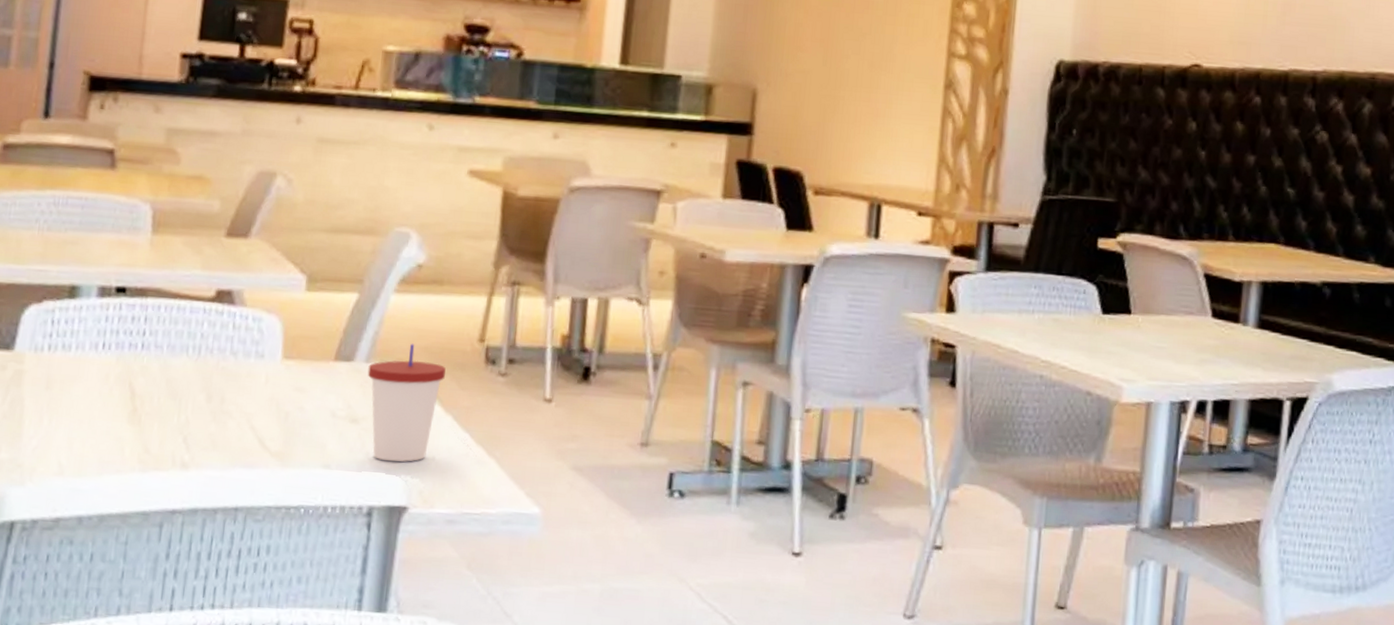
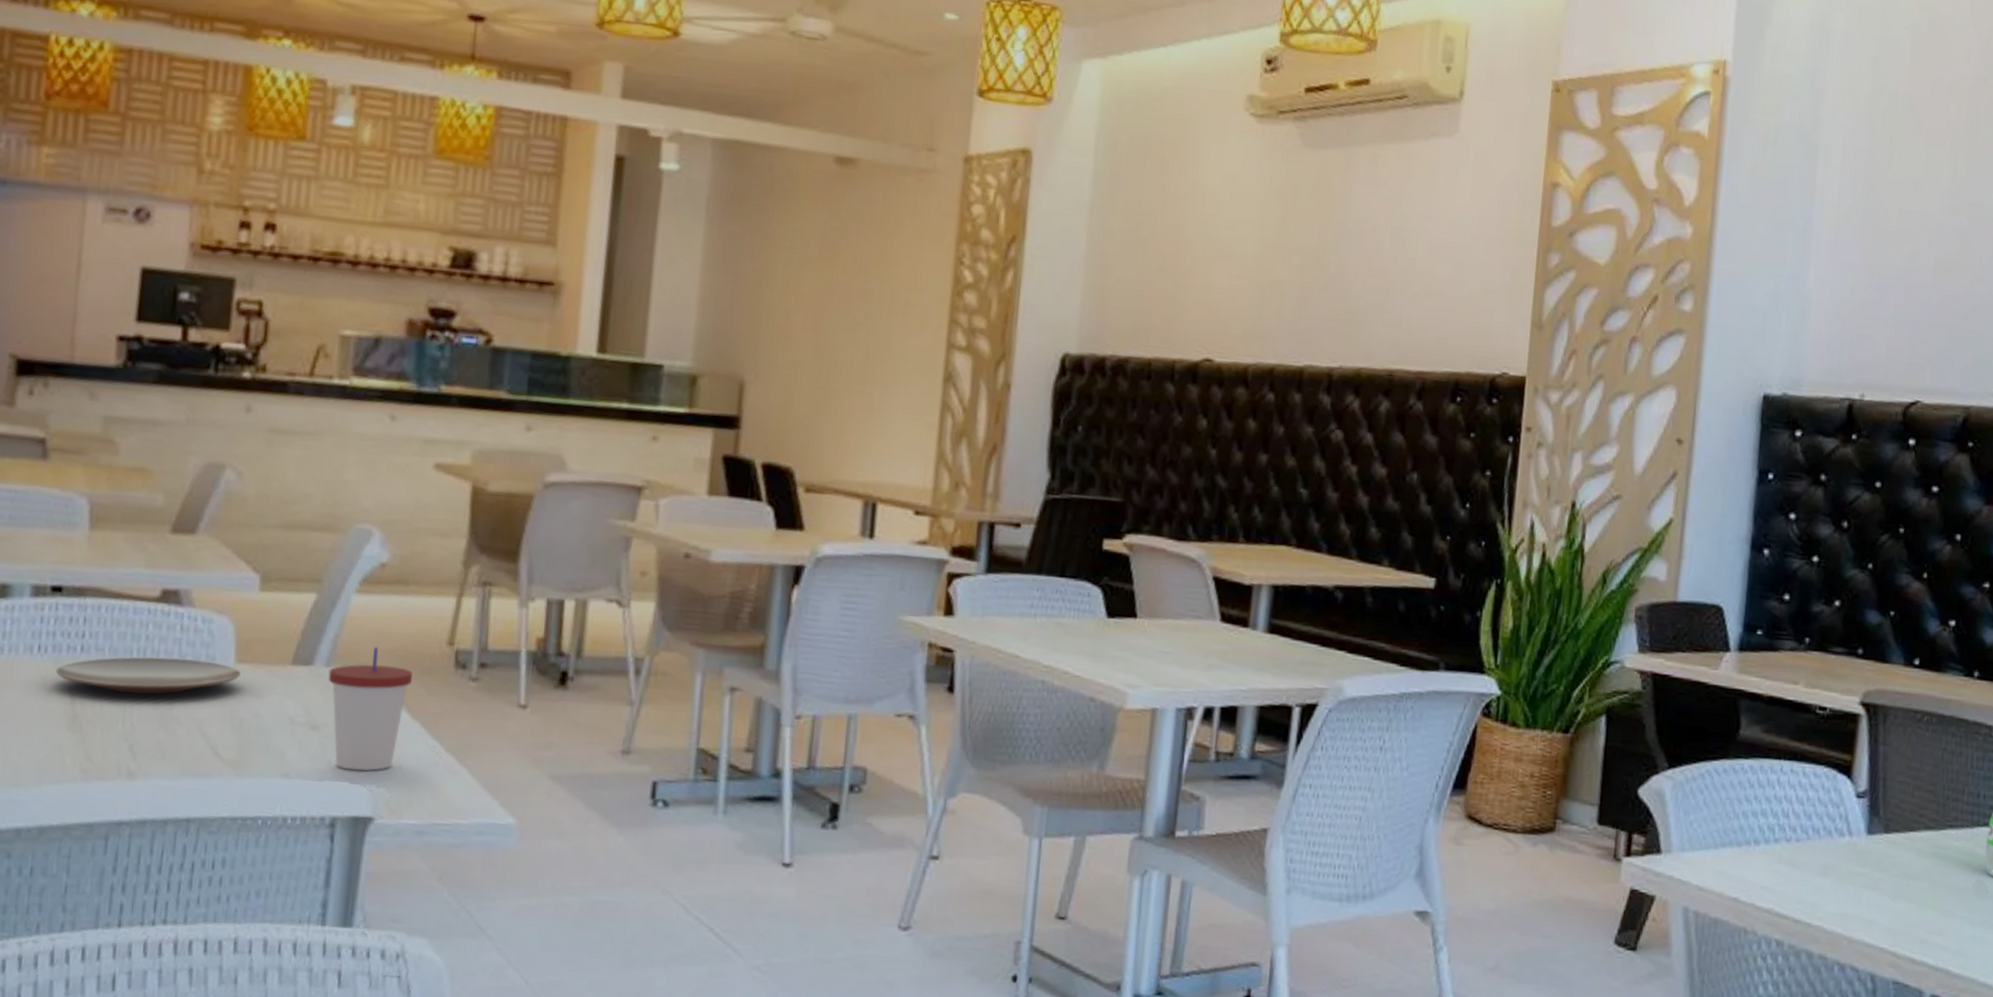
plate: none [118,353,287,389] -> present [55,656,241,694]

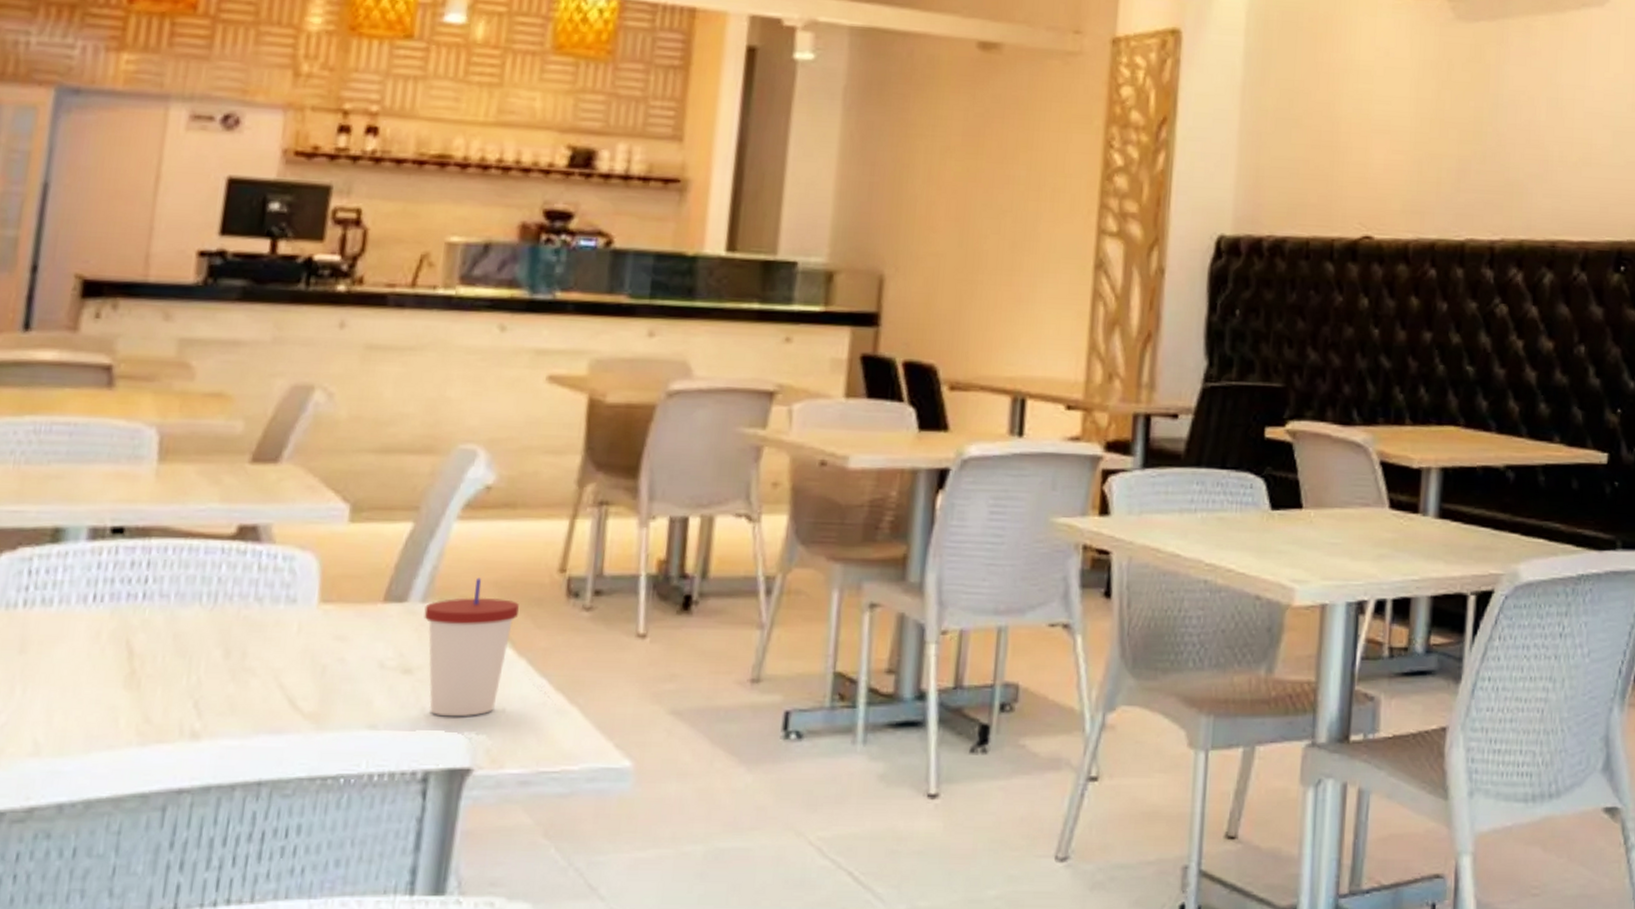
plate: present [55,656,241,694] -> none [112,600,325,643]

